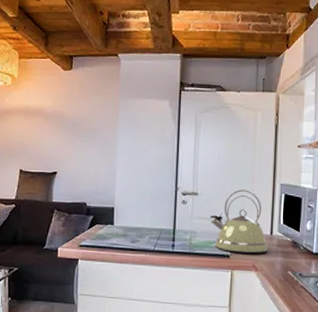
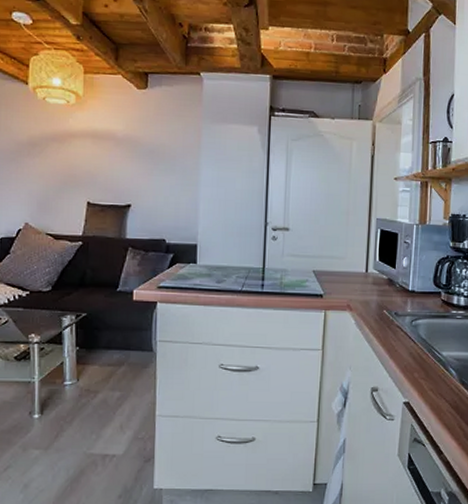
kettle: present [210,189,268,253] -> none [302,224,363,292]

